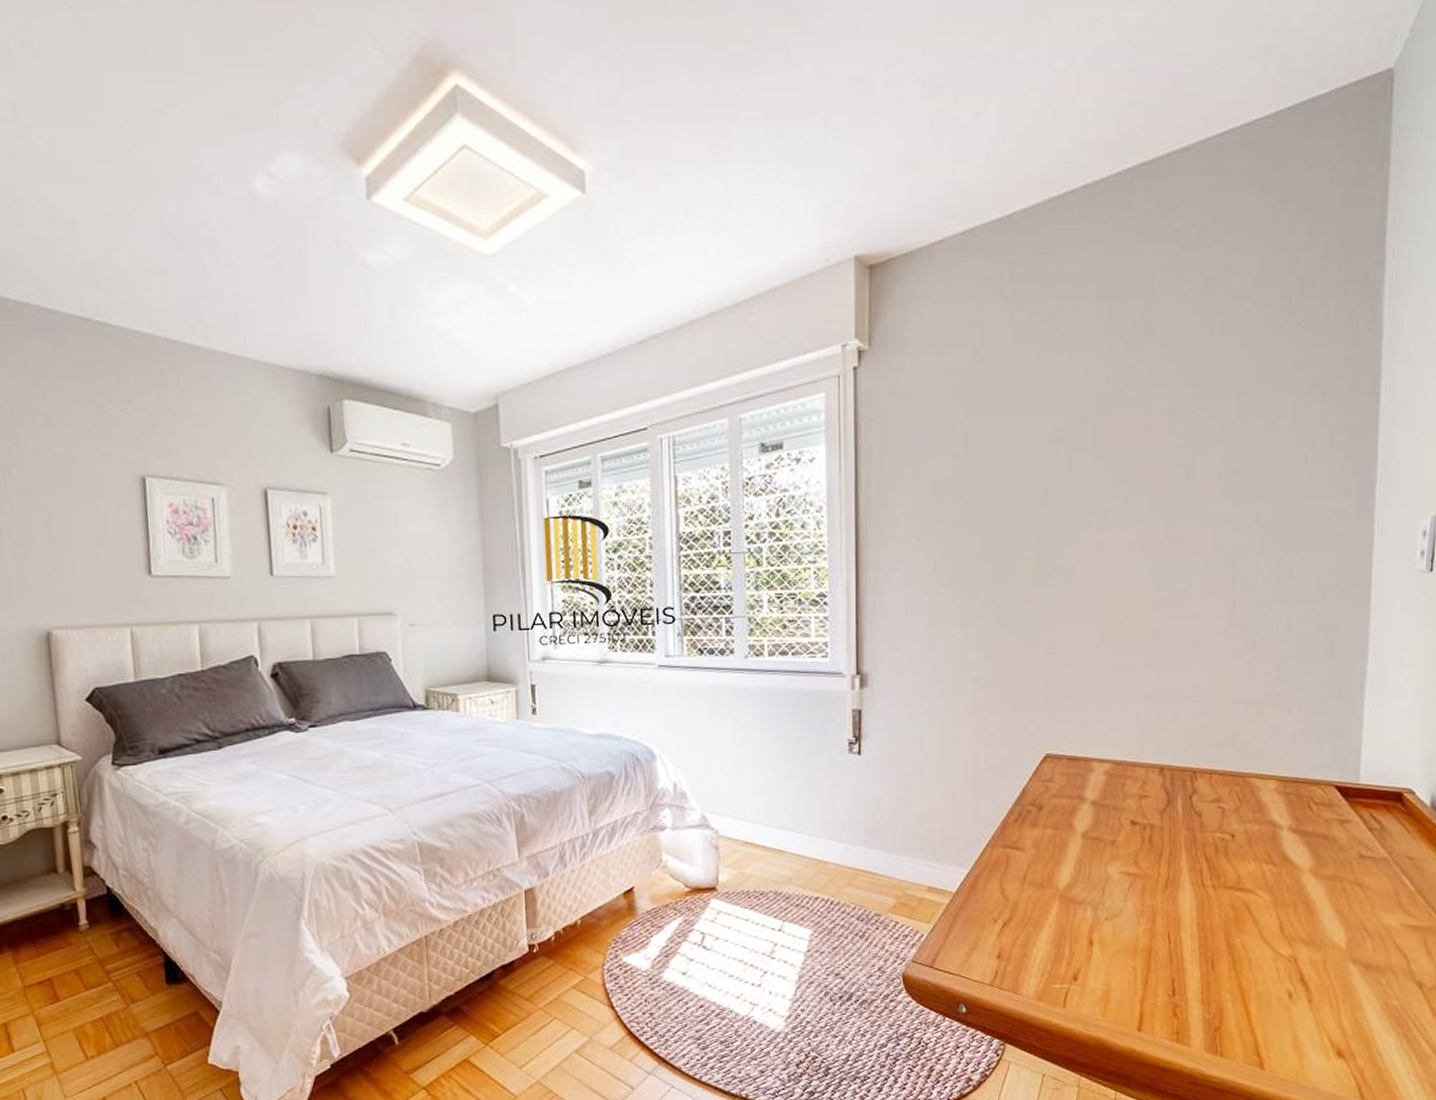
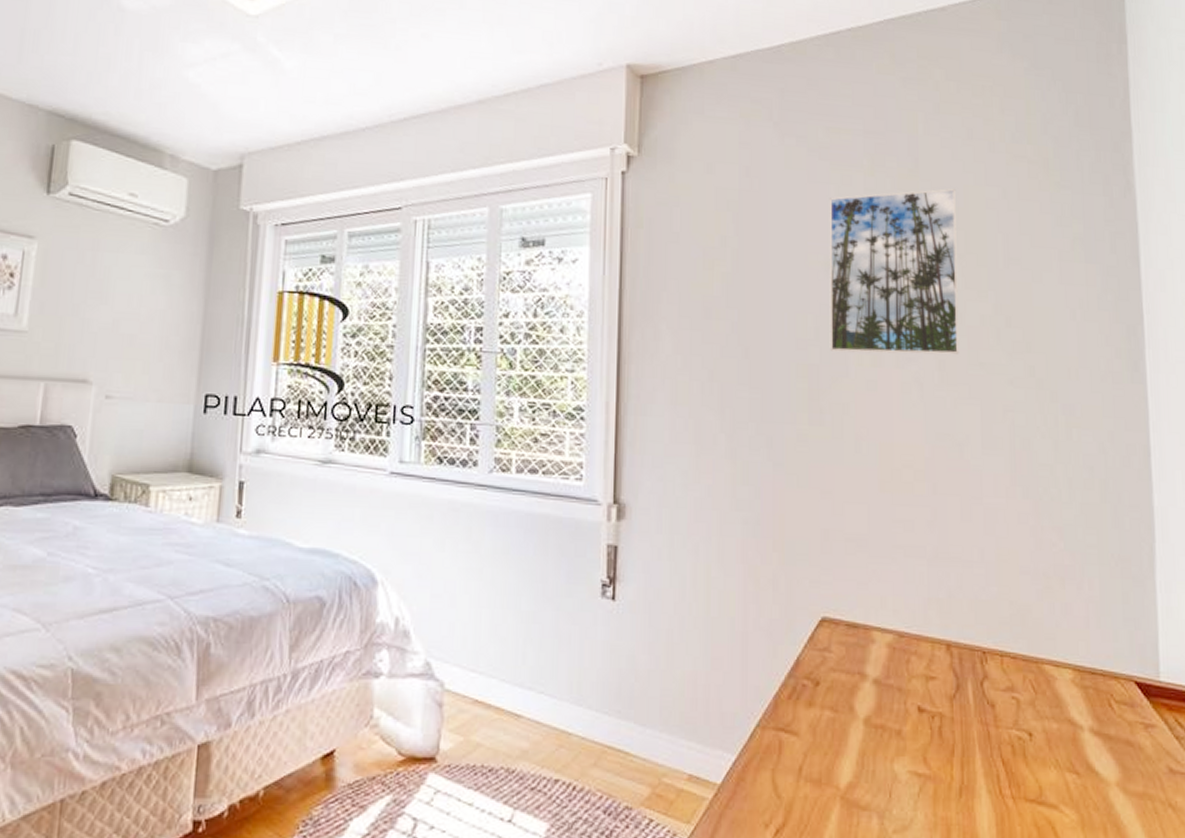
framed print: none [1058,345,1190,519] -> present [829,188,959,355]

